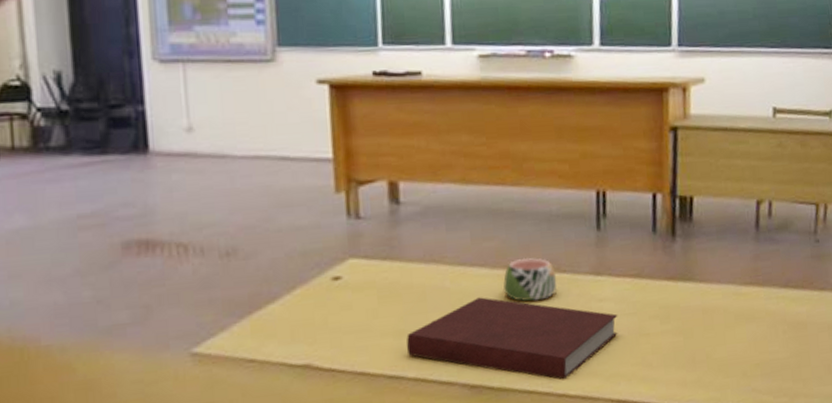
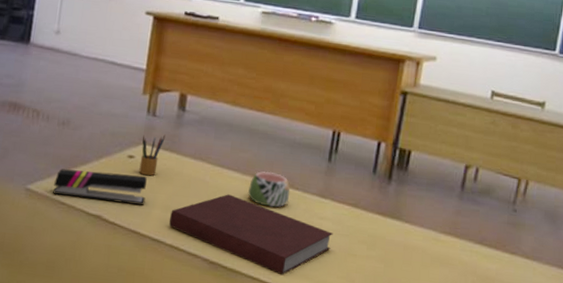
stapler: none [232,298,369,352] -> present [53,168,147,205]
pencil box: none [347,240,380,299] -> present [139,135,165,176]

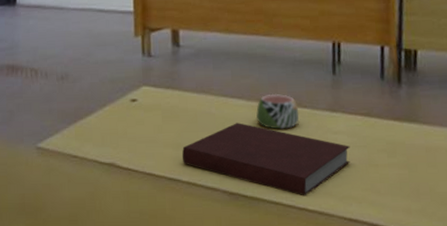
stapler: present [53,168,147,205] -> none [63,117,155,149]
pencil box: present [139,135,165,176] -> none [141,73,164,117]

